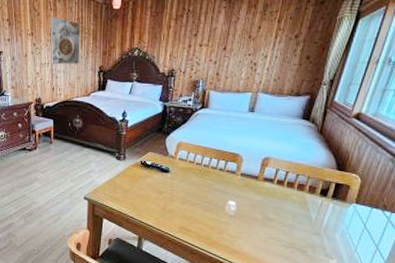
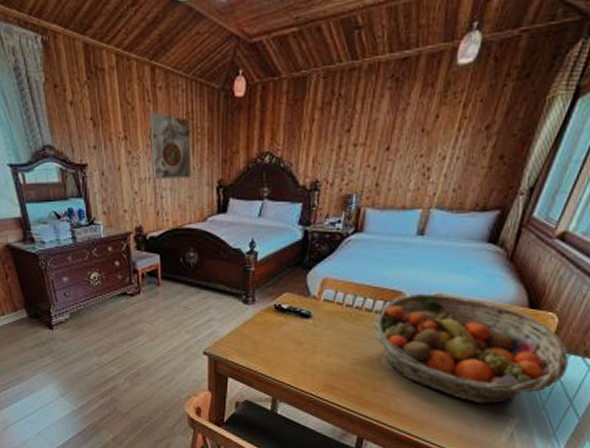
fruit basket: none [218,156,372,247] -> present [373,293,570,405]

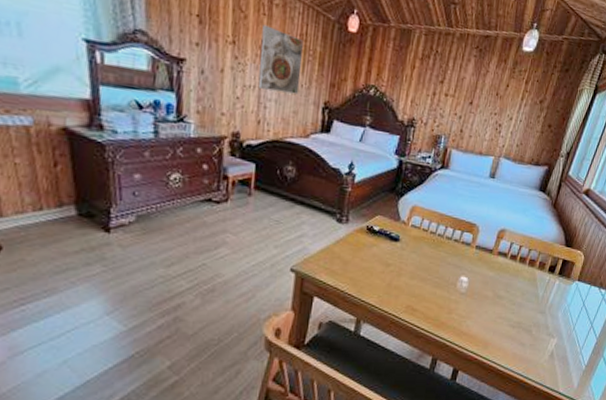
fruit basket: present [373,293,570,405] -> none [451,227,591,326]

